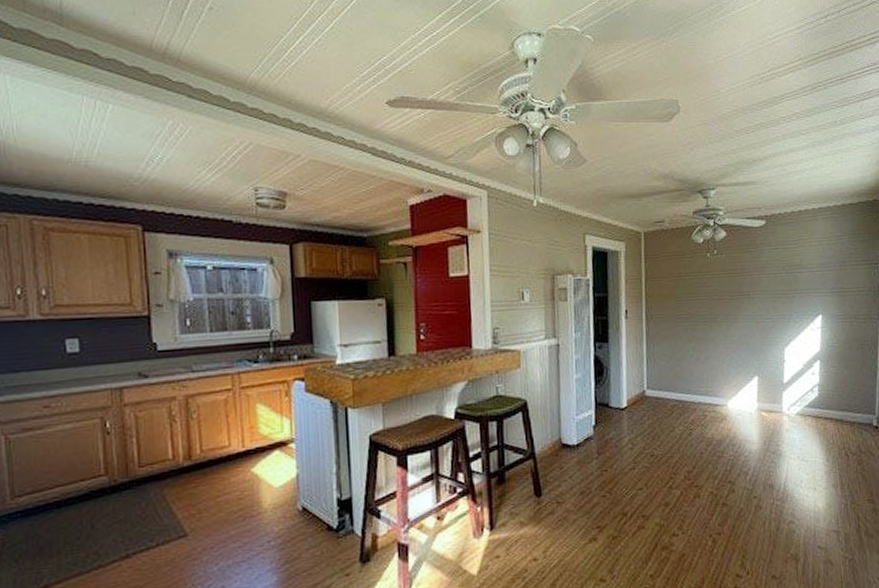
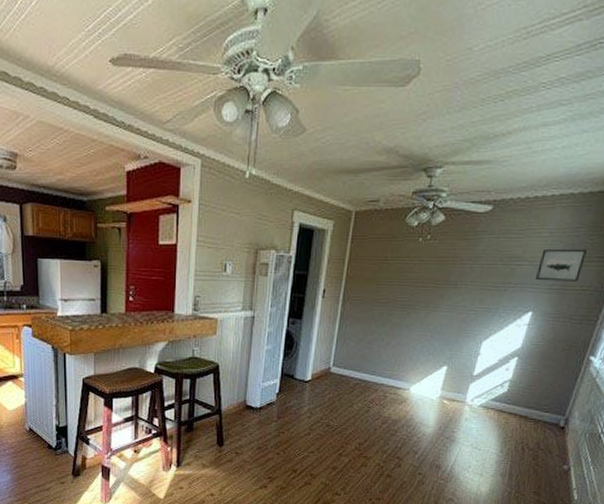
wall art: none [816,254,854,286] -> present [536,249,587,281]

